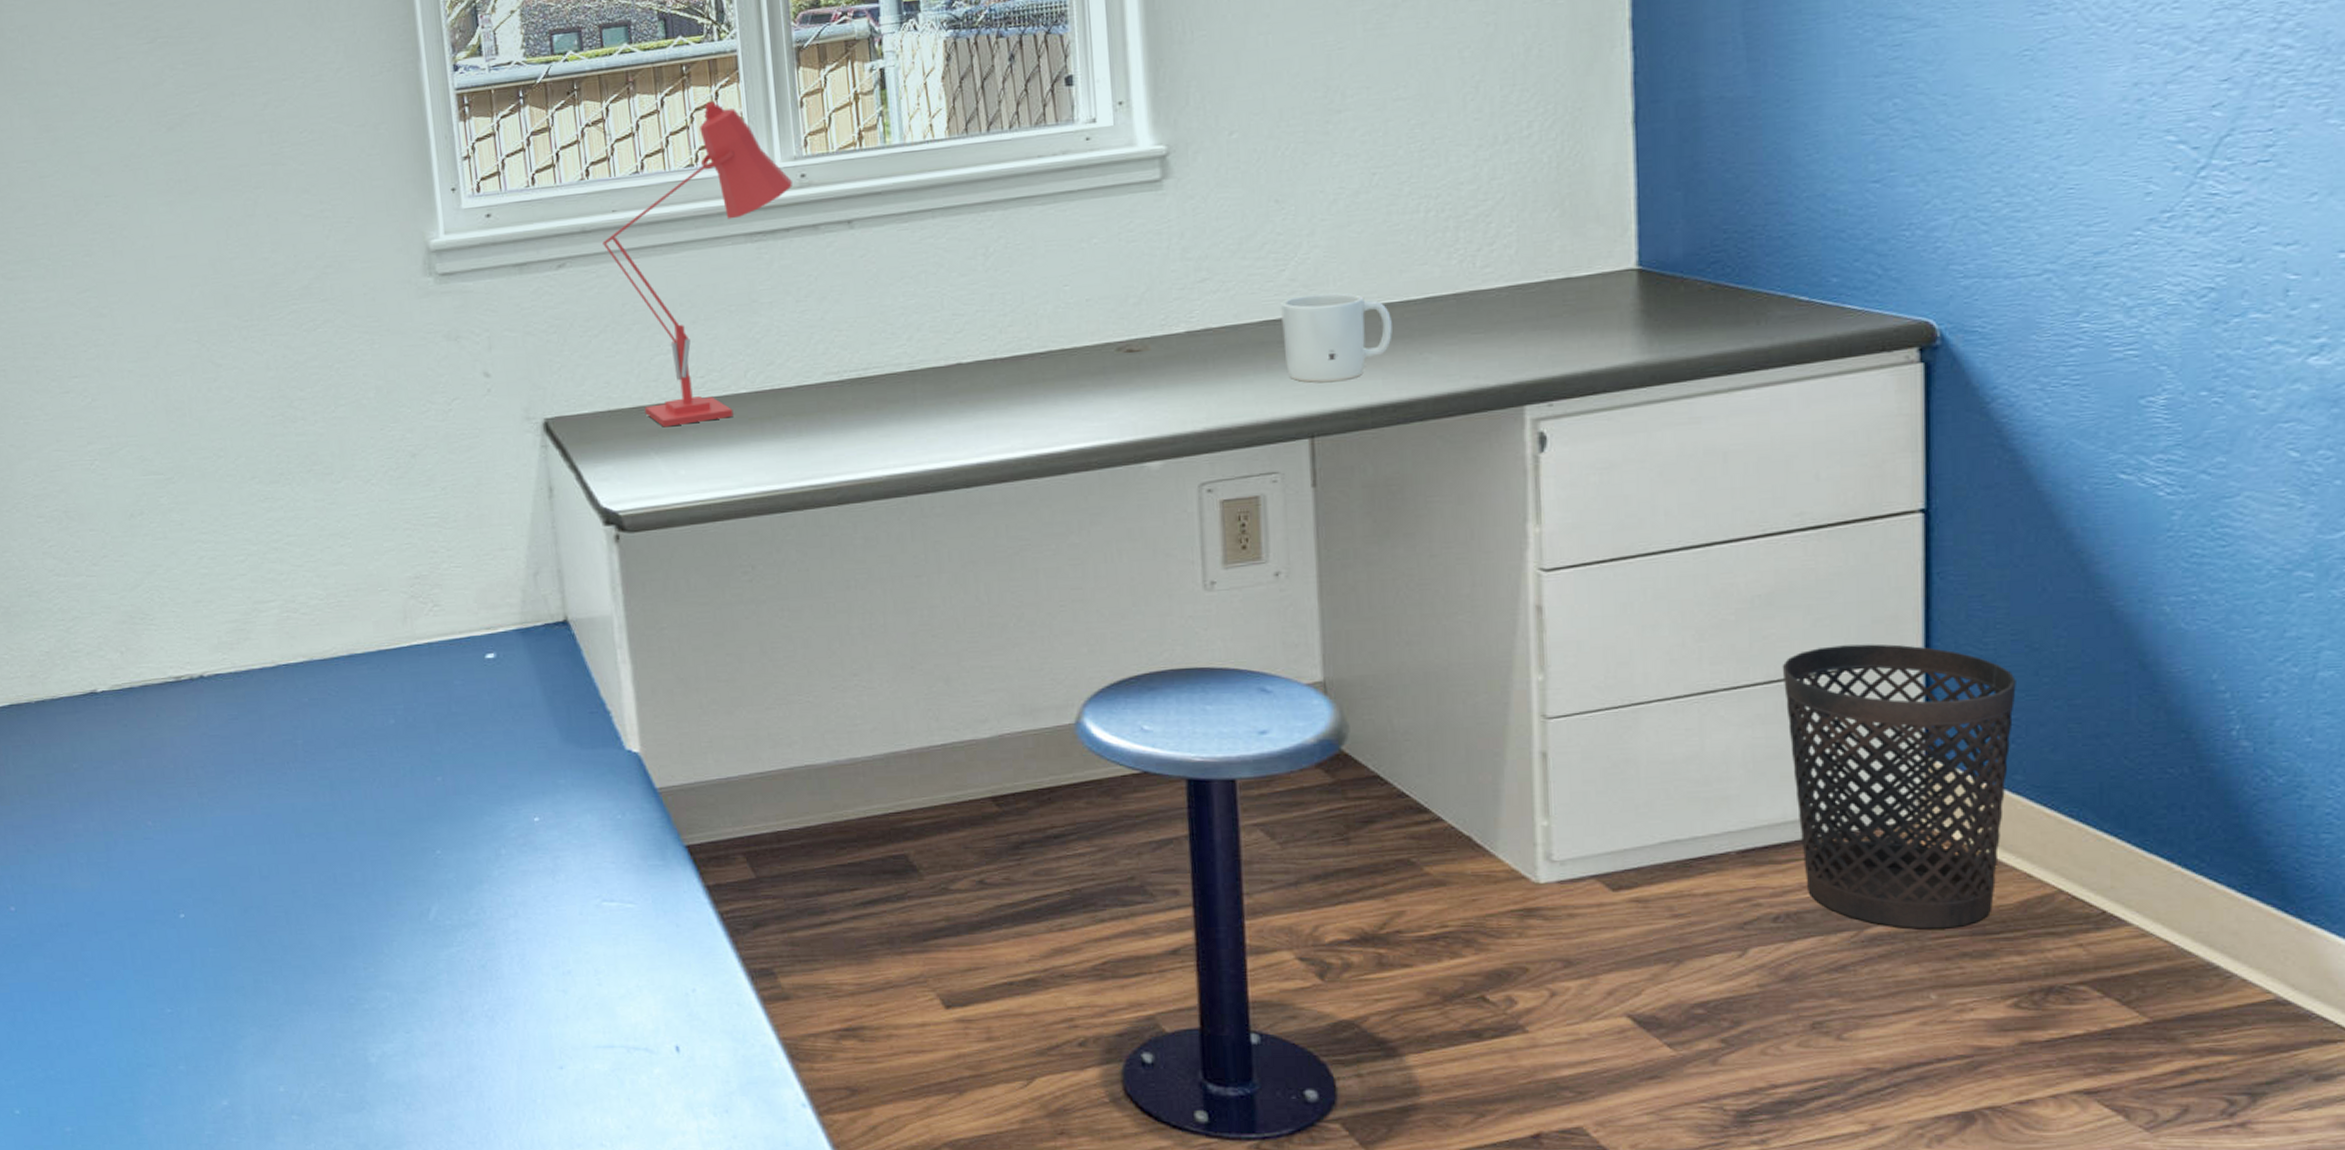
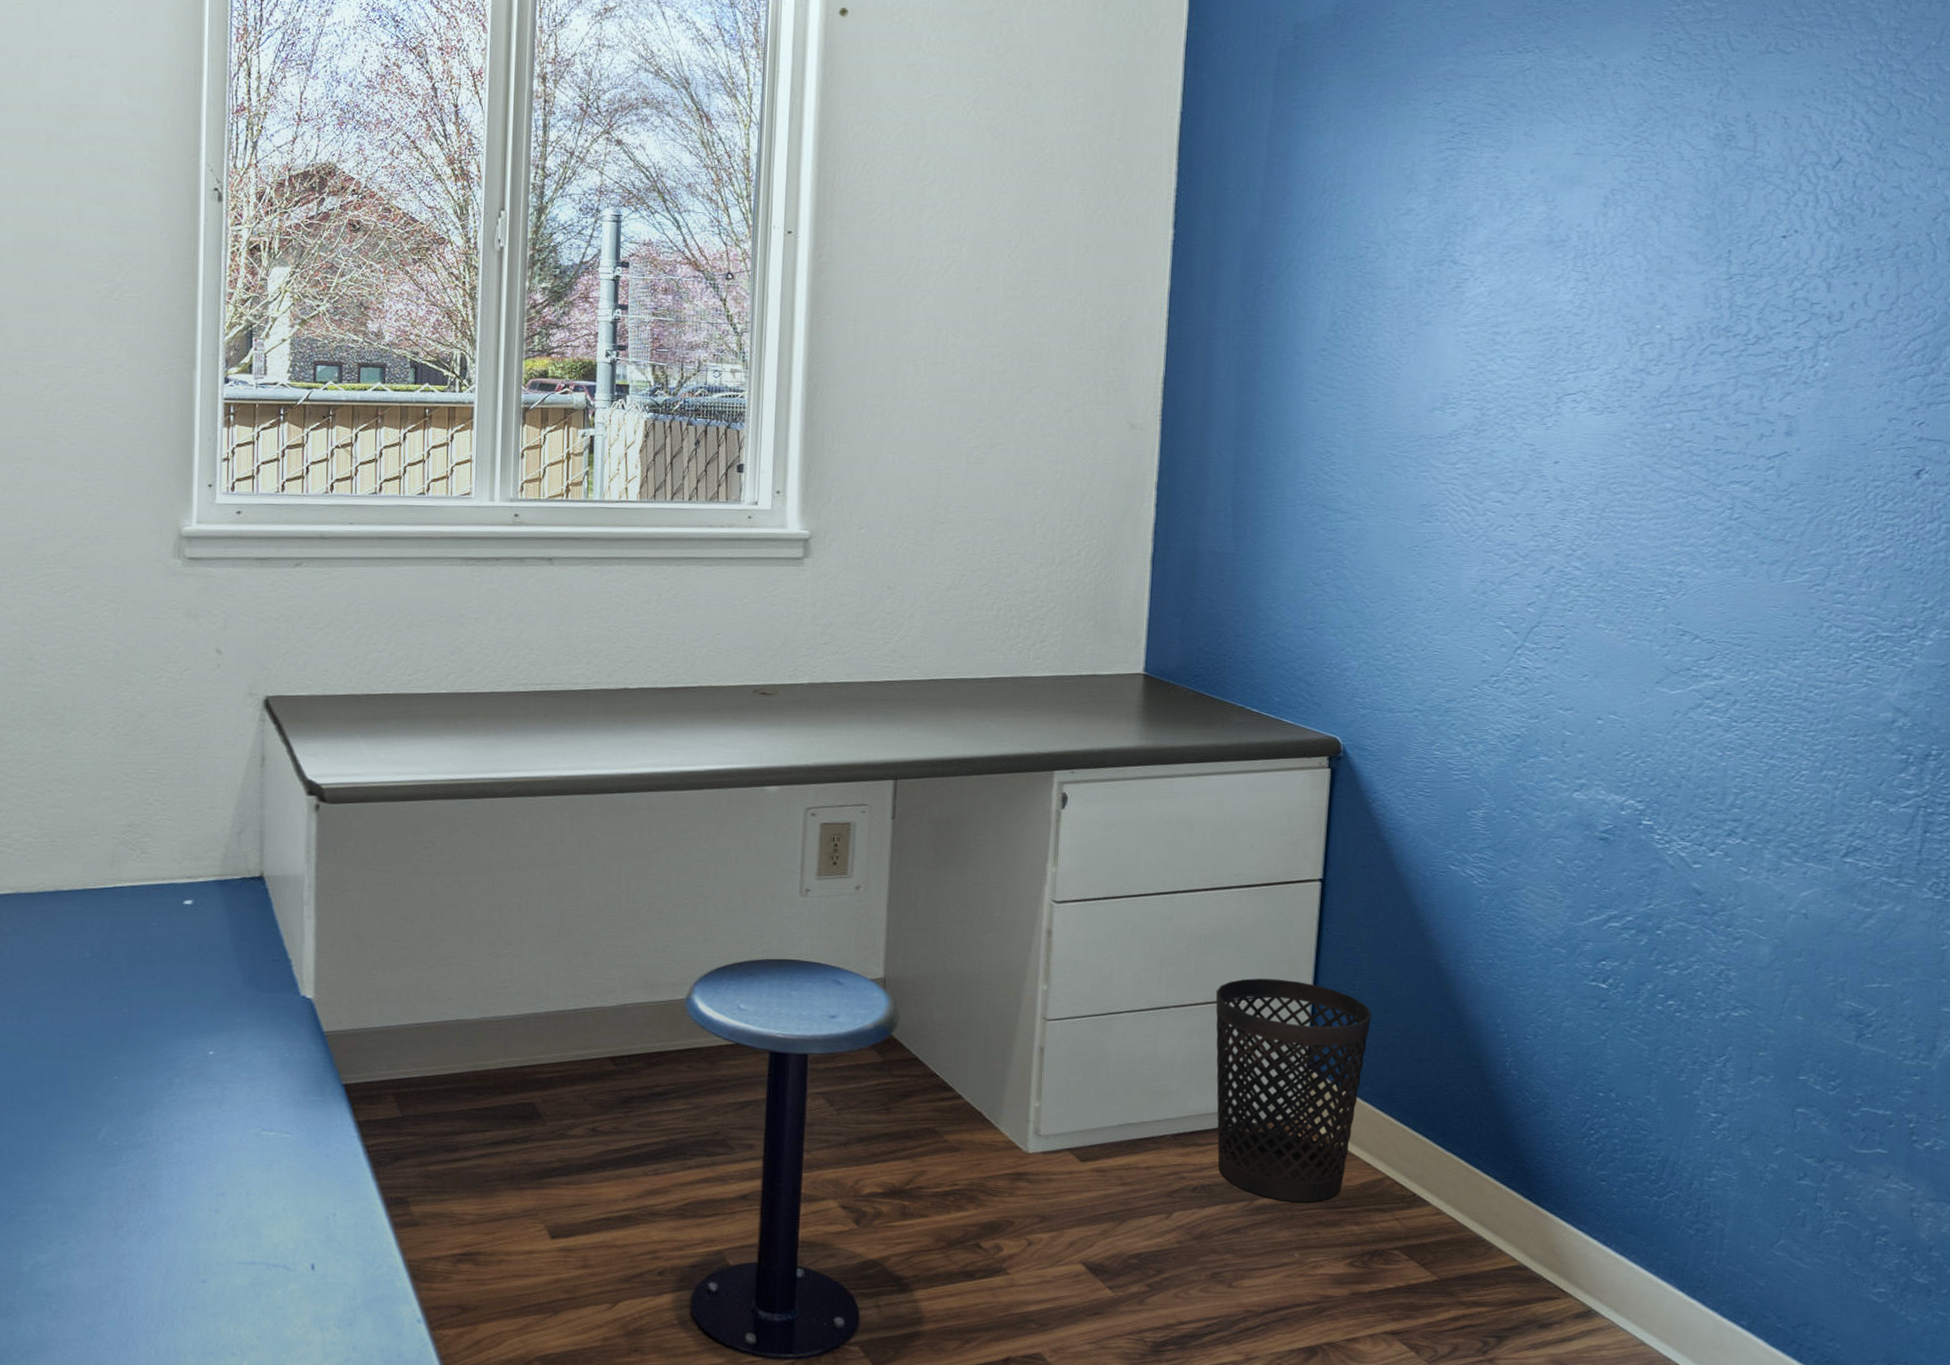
desk lamp: present [602,100,792,428] -> none [337,441,507,715]
mug: present [1281,292,1392,383] -> none [881,664,964,737]

